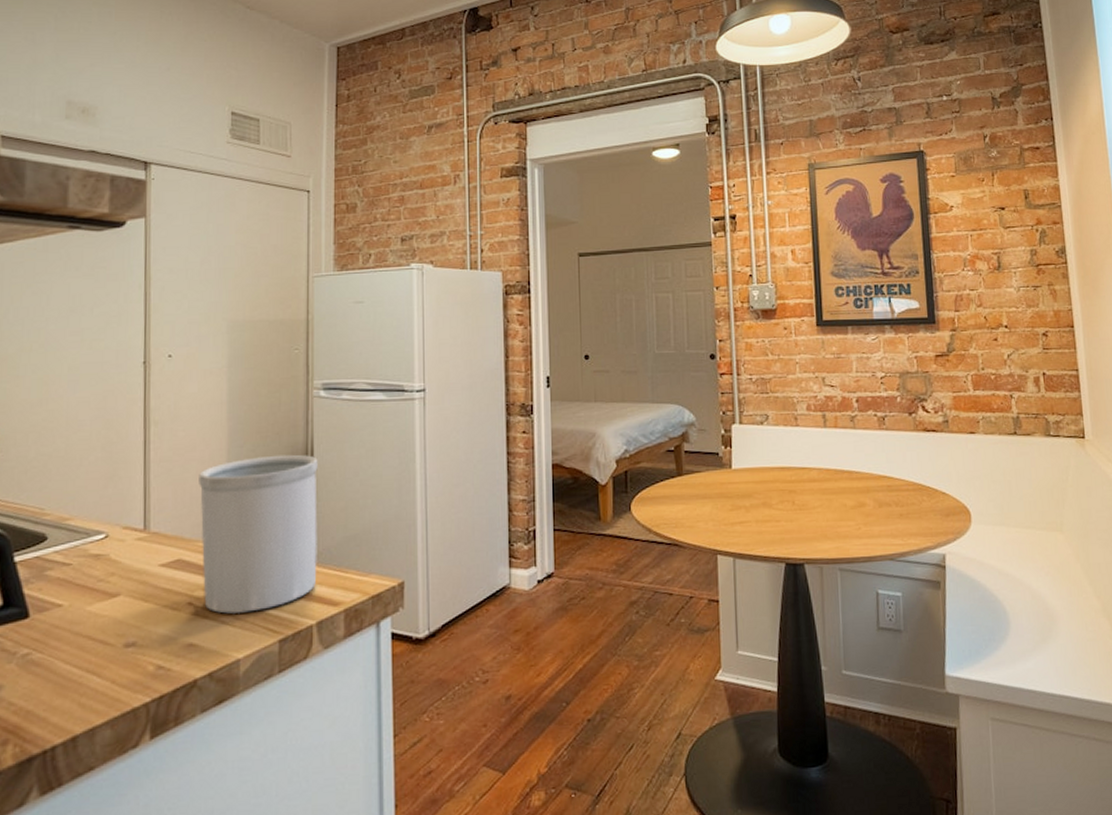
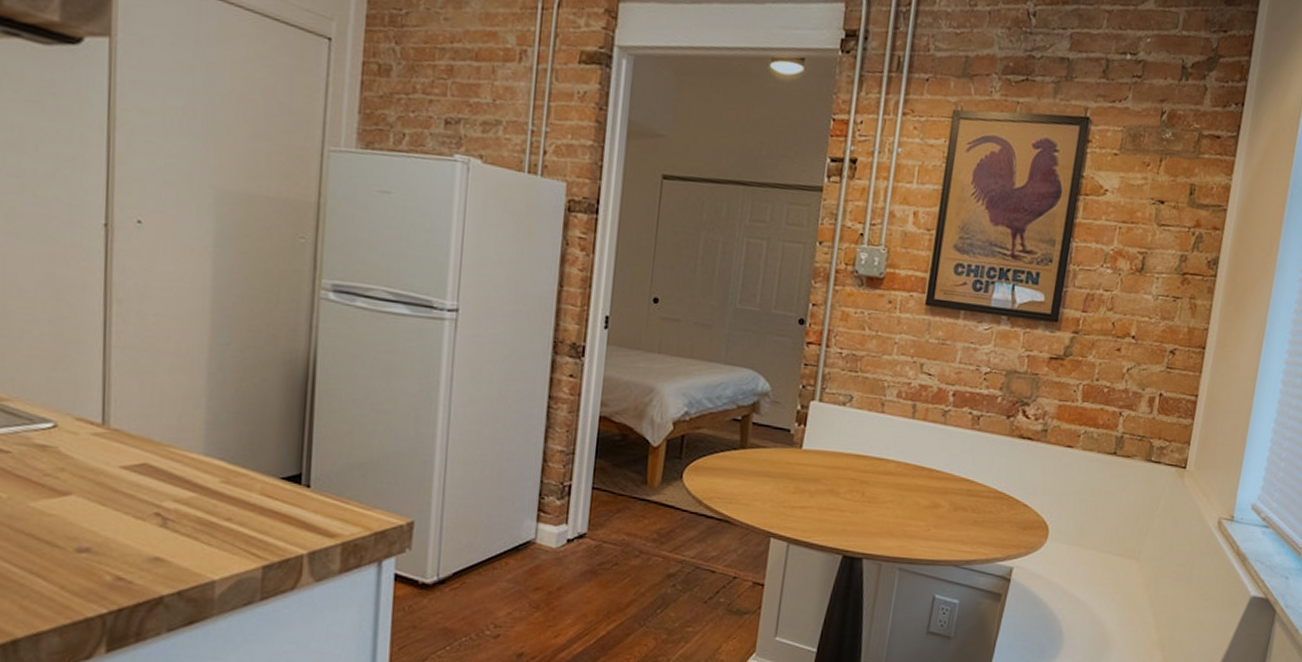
utensil holder: present [199,454,318,614] -> none [172,359,321,532]

